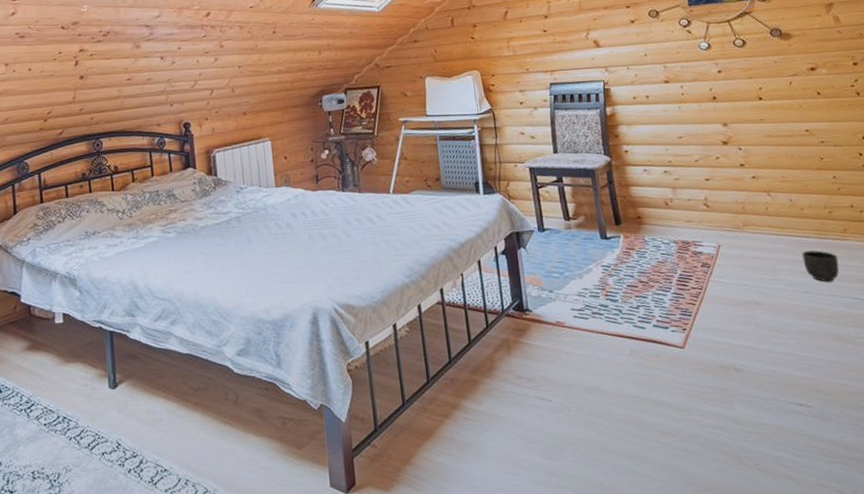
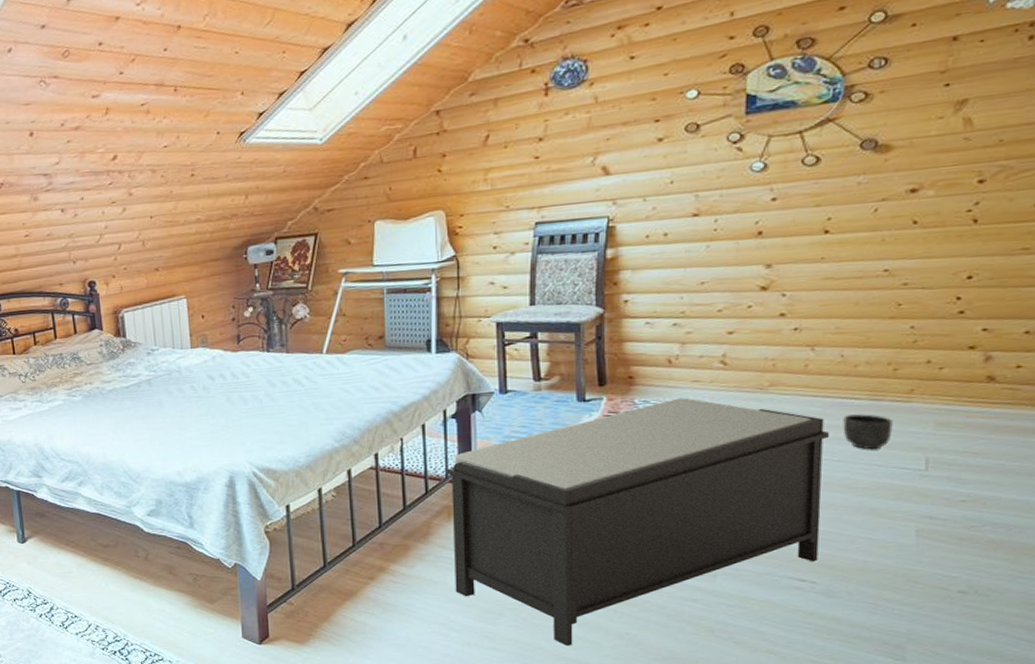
bench: none [502,236,808,480] -> present [447,398,829,646]

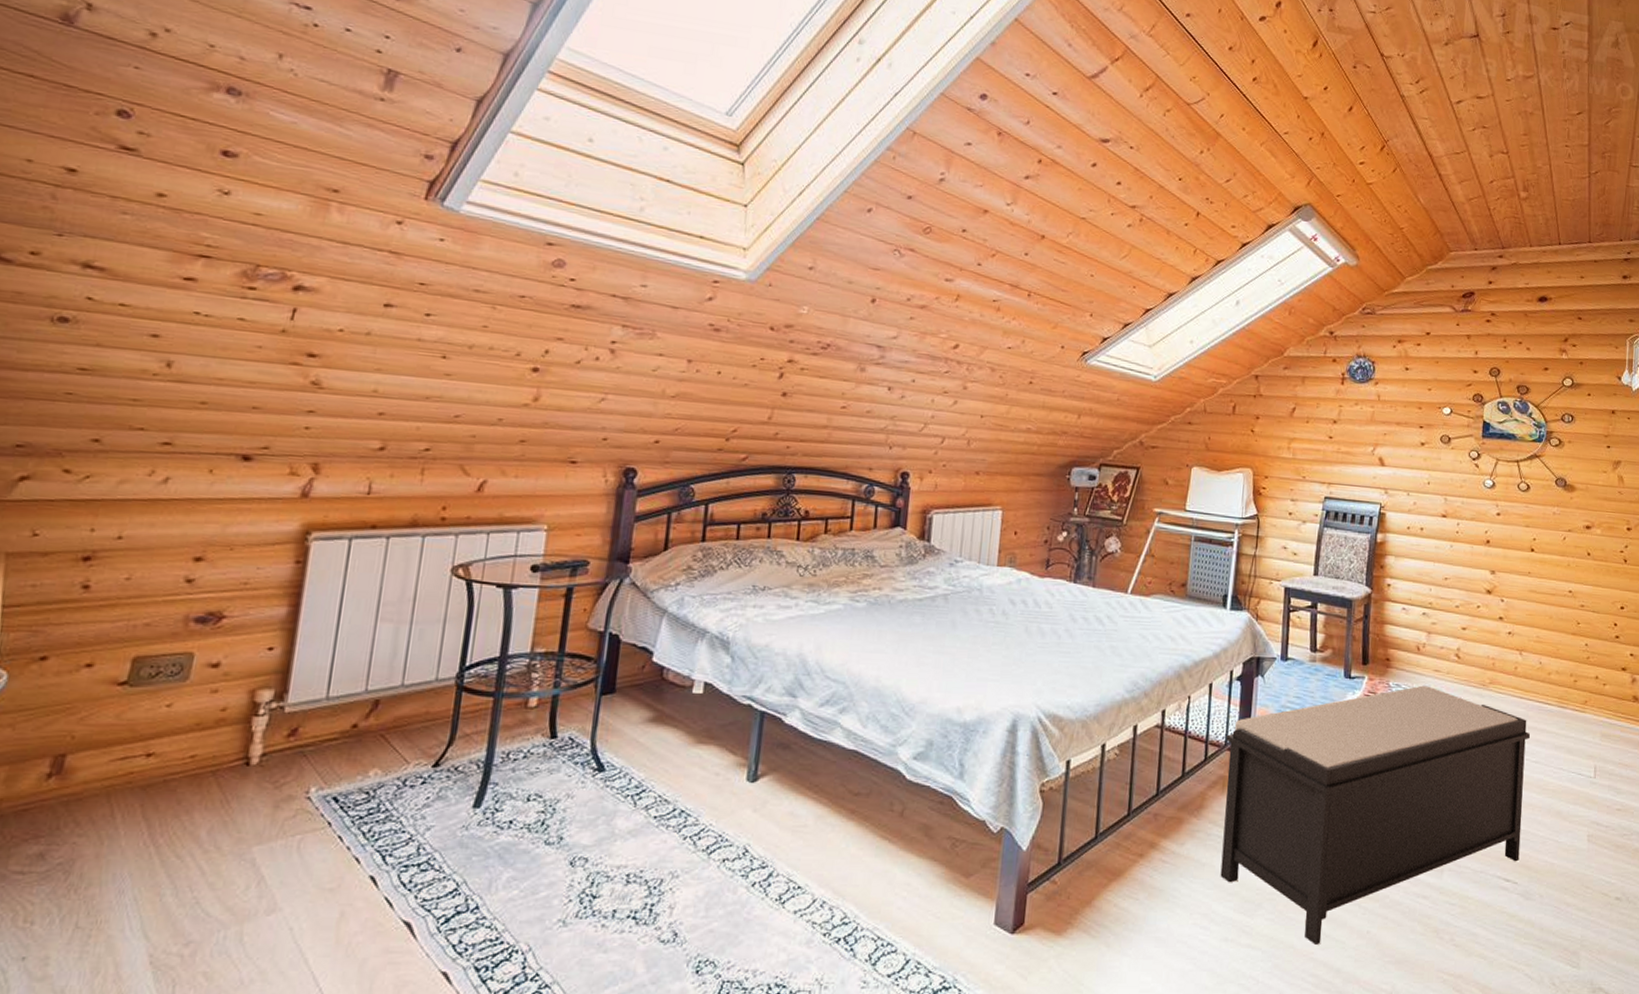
planter: present [843,414,893,450] -> none [1539,719,1573,754]

